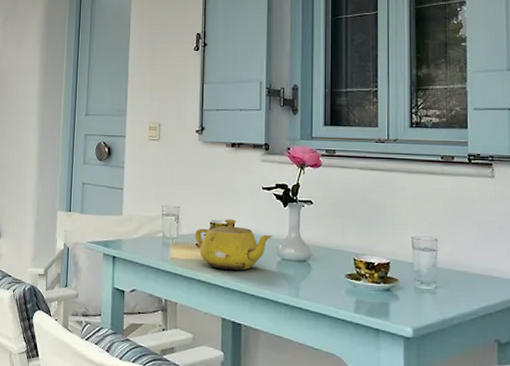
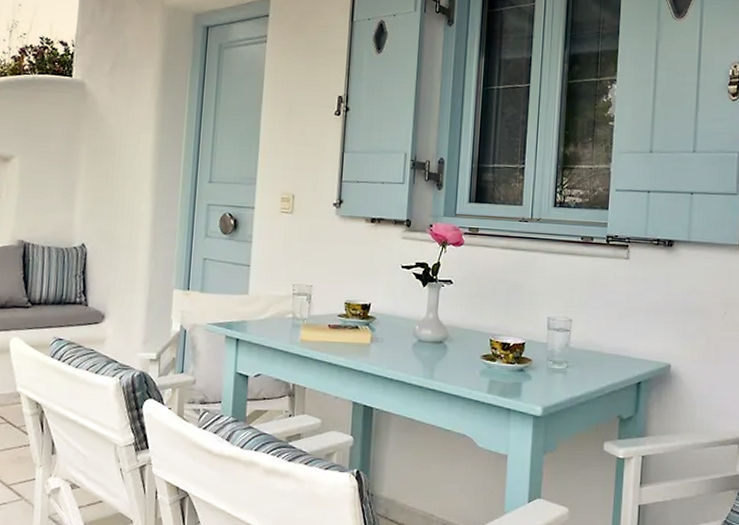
teapot: present [195,219,273,270] -> none [328,299,410,353]

